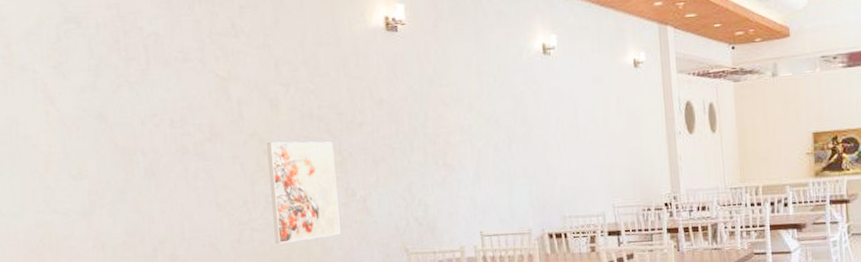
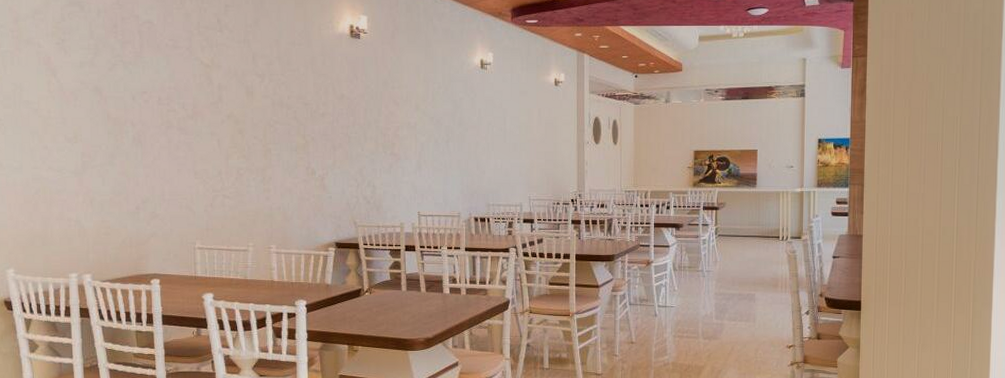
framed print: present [266,141,341,244] -> none [241,124,300,210]

